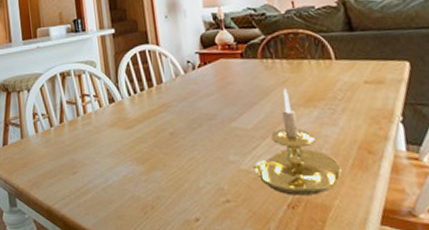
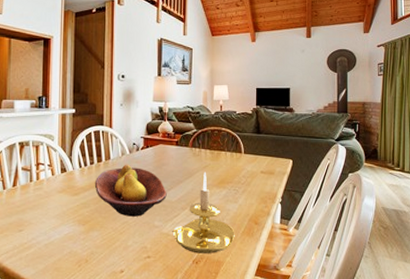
fruit bowl: none [148,87,239,151] -> present [94,164,167,217]

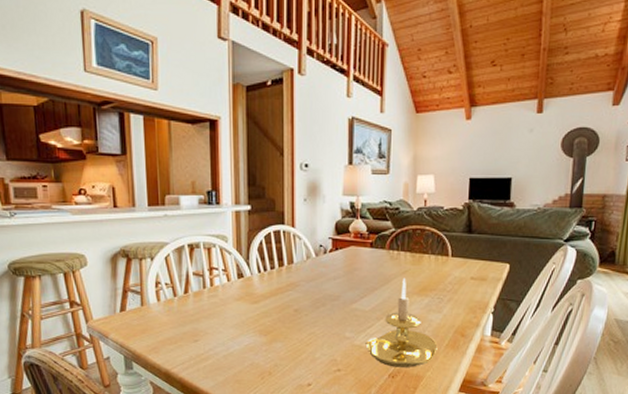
fruit bowl: present [94,164,167,217] -> none [276,269,359,327]

